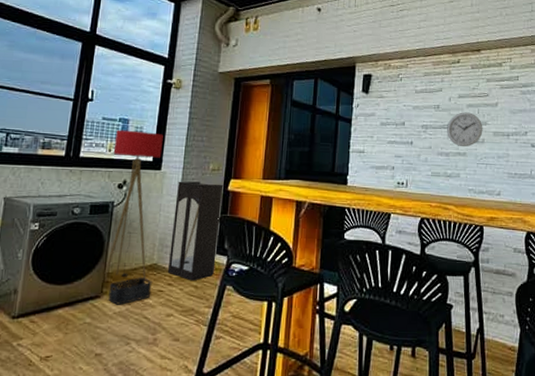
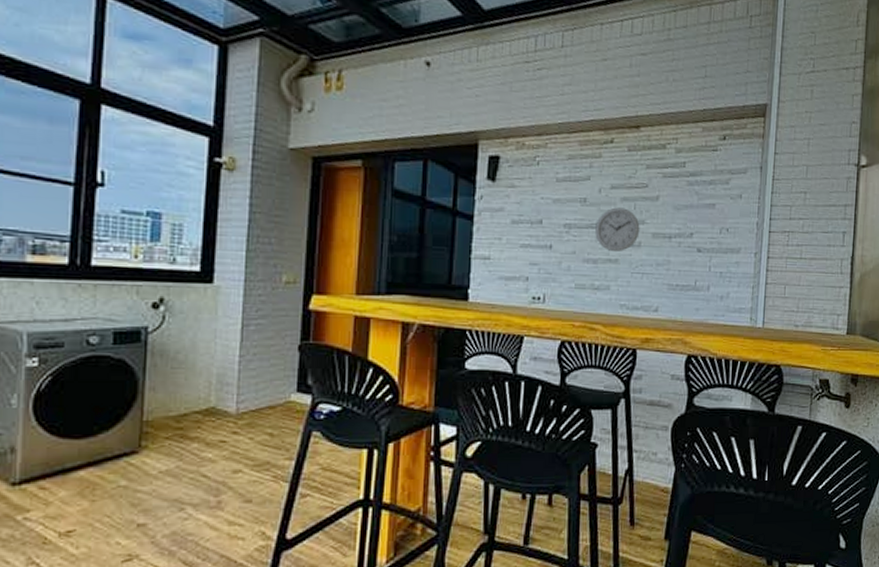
floor lamp: present [102,129,164,280] -> none [139,227,214,431]
storage bin: present [108,277,152,305] -> none [150,425,210,462]
cabinet: present [167,181,224,281] -> none [230,298,303,428]

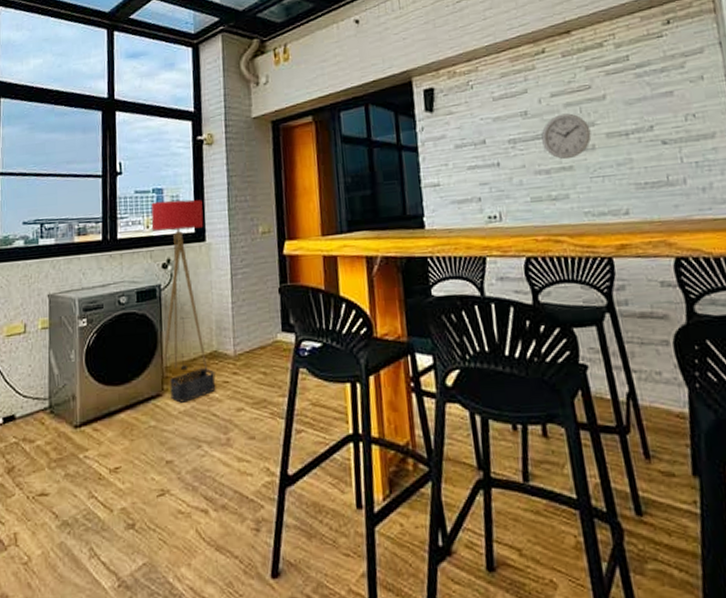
floor lamp: none [139,227,214,431] -> present [151,199,208,376]
storage bin: none [150,425,210,462] -> present [170,368,216,403]

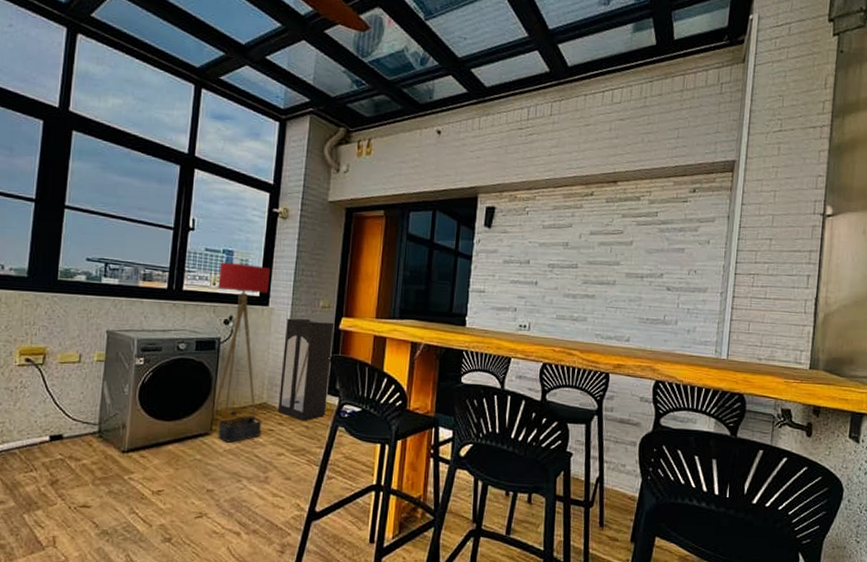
cabinet: none [225,248,283,367] -> present [277,318,335,421]
wall clock: present [541,113,592,160] -> none [575,250,615,289]

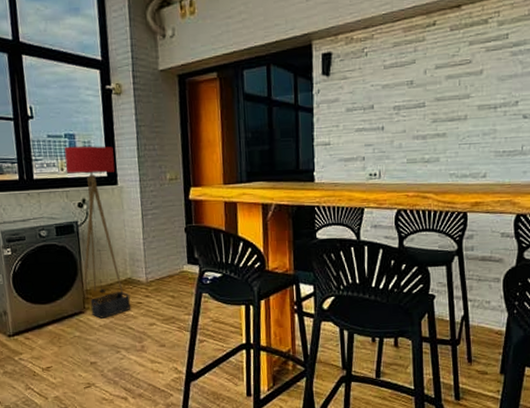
cabinet: present [277,318,335,421] -> none [136,193,189,292]

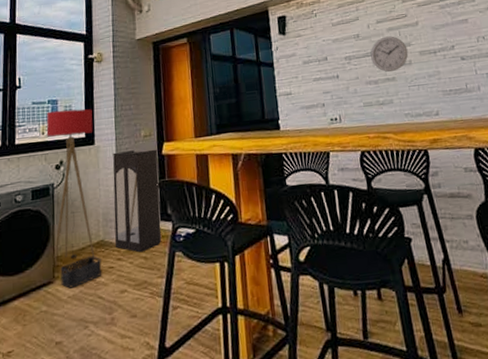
cabinet: none [136,193,189,292] -> present [112,149,162,253]
wall clock: none [423,85,465,127] -> present [370,36,409,72]

